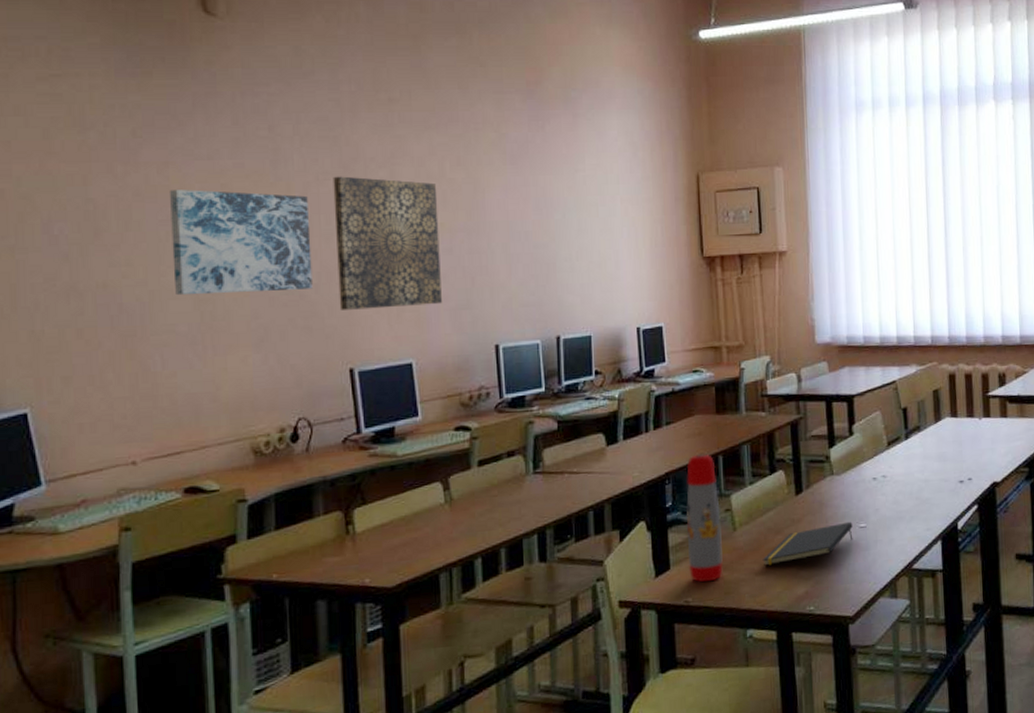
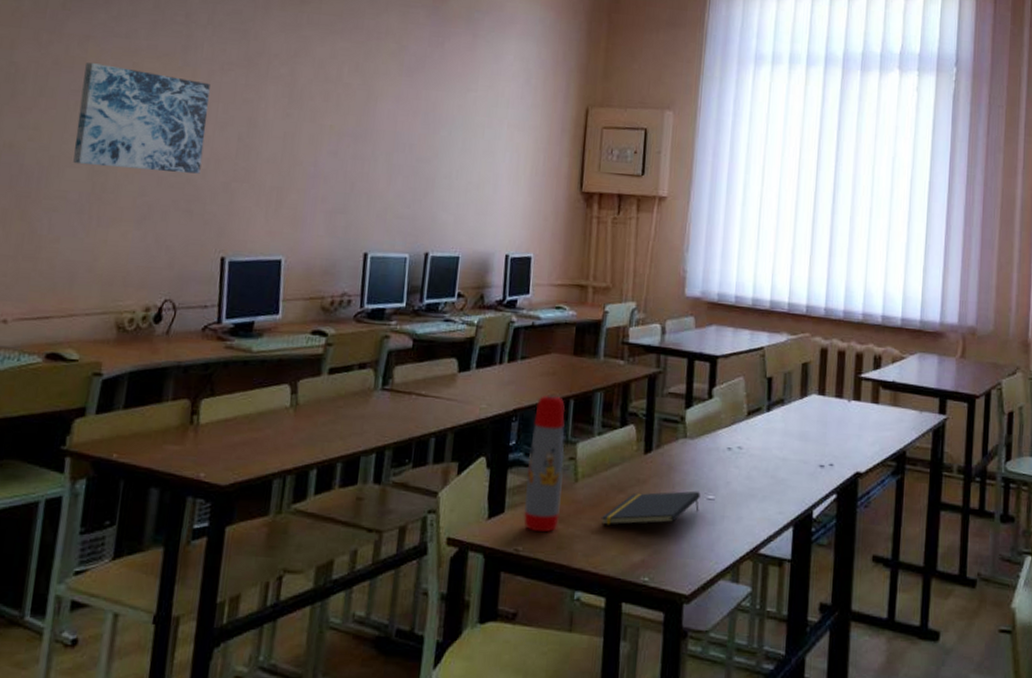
wall art: present [333,176,442,310] -> none [221,68,332,205]

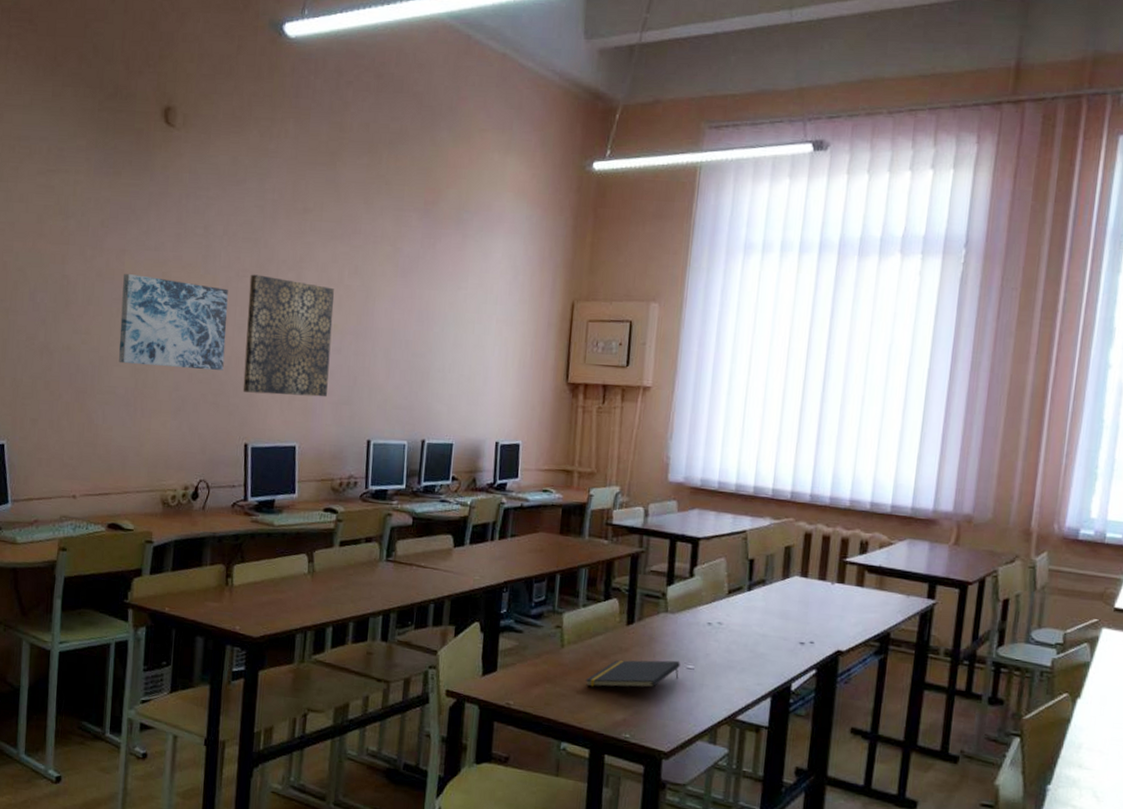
wall art: none [221,68,332,205] -> present [242,274,334,397]
water bottle: present [523,394,566,533] -> none [514,569,552,691]

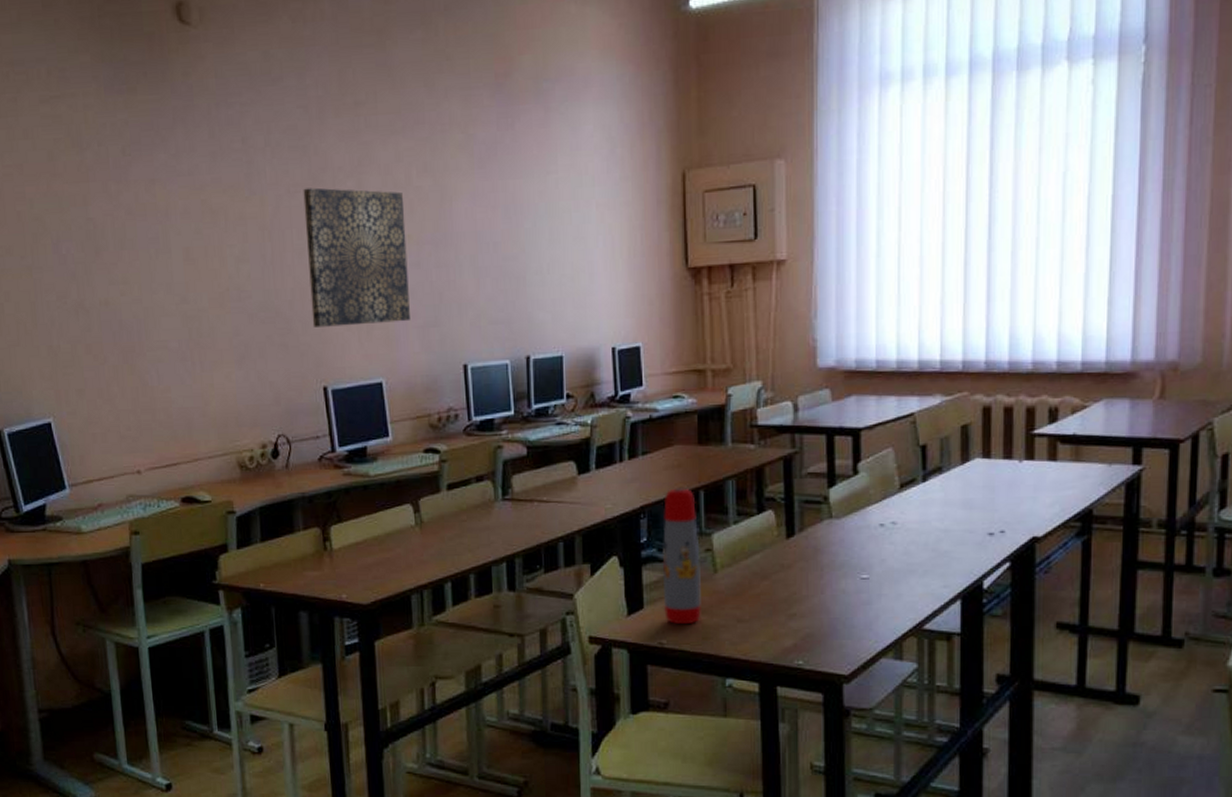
wall art: present [119,274,228,370] -> none [157,206,287,313]
water bottle: none [514,569,552,691] -> present [662,488,701,625]
notepad: present [585,659,680,688] -> none [746,571,853,613]

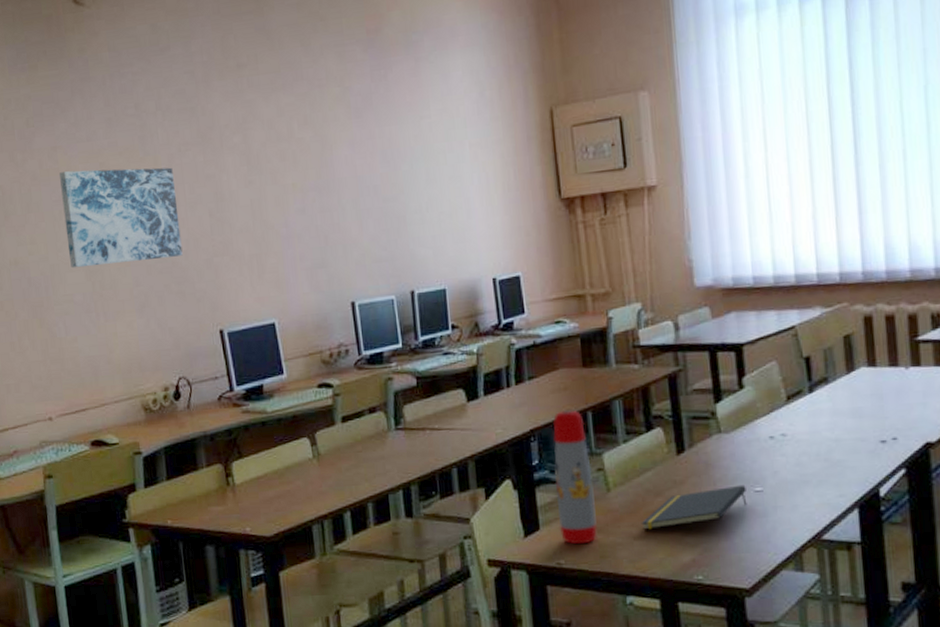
wall art: none [157,206,287,313] -> present [59,167,183,269]
wall art: present [303,187,410,327] -> none [193,144,298,275]
notepad: none [746,571,853,613] -> present [641,484,747,530]

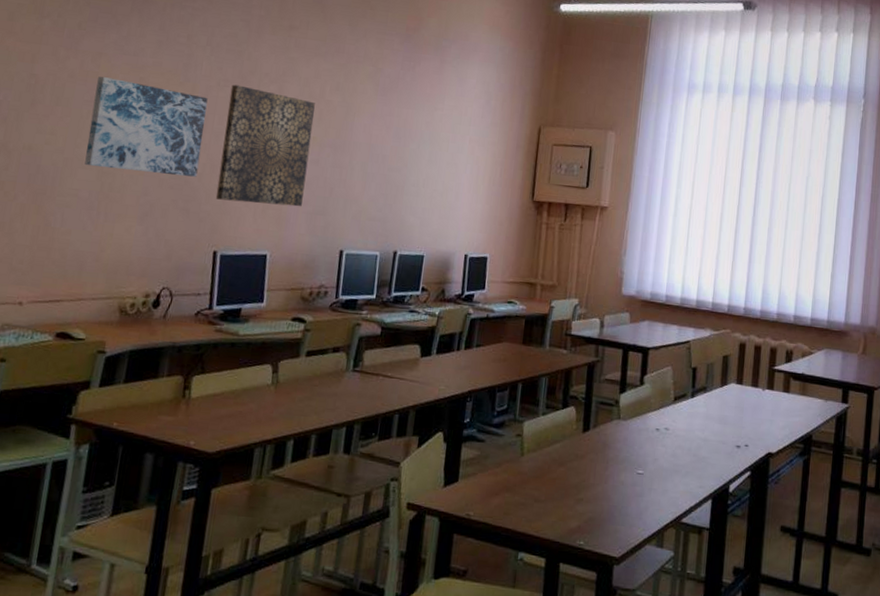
wall art: none [193,144,298,275] -> present [215,84,315,207]
water bottle: present [553,410,597,545] -> none [475,378,514,501]
notepad: present [641,484,747,530] -> none [543,466,631,495]

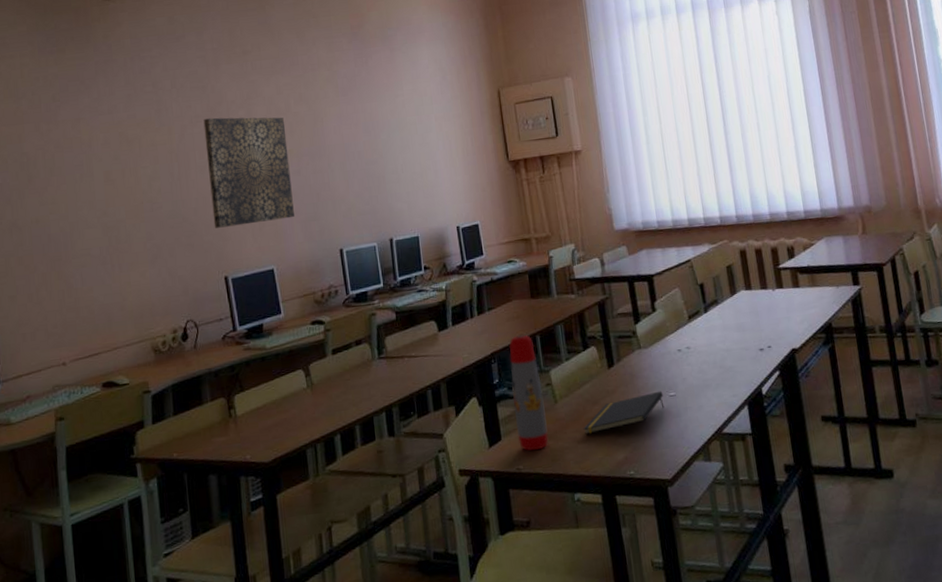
wall art: present [85,76,208,177] -> none [82,136,193,225]
water bottle: none [475,378,514,501] -> present [509,335,549,451]
notepad: none [543,466,631,495] -> present [583,391,665,435]

